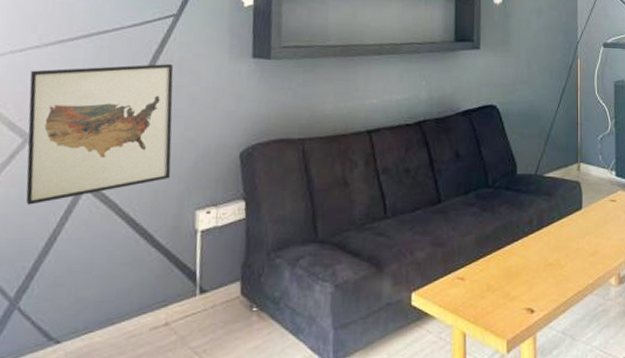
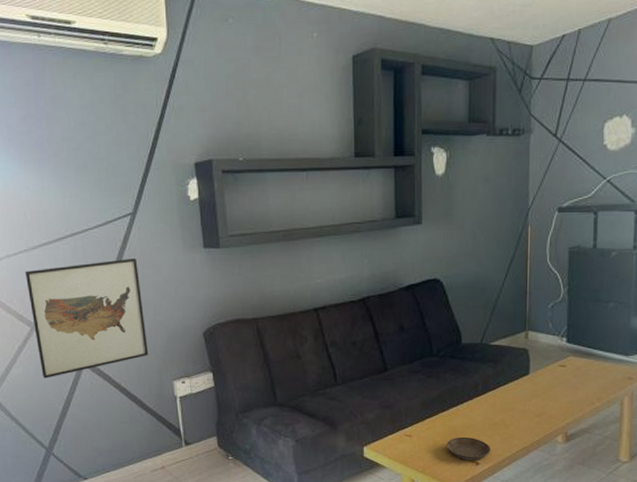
saucer: none [501,279,547,308] -> present [447,436,492,460]

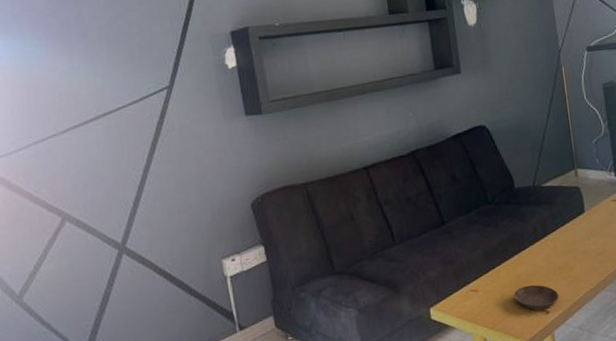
wall art: present [25,259,149,379] -> none [54,133,194,273]

